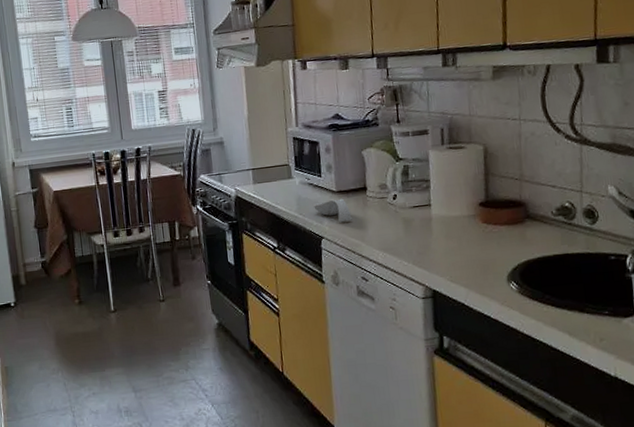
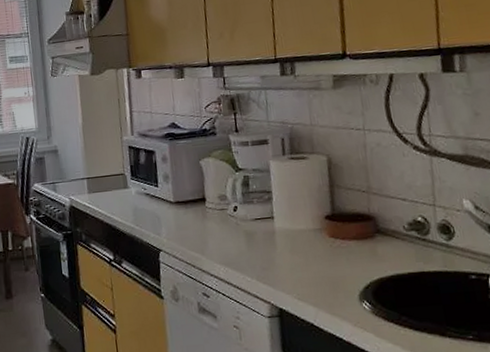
spoon rest: present [313,198,352,223] -> none [150,209,191,235]

